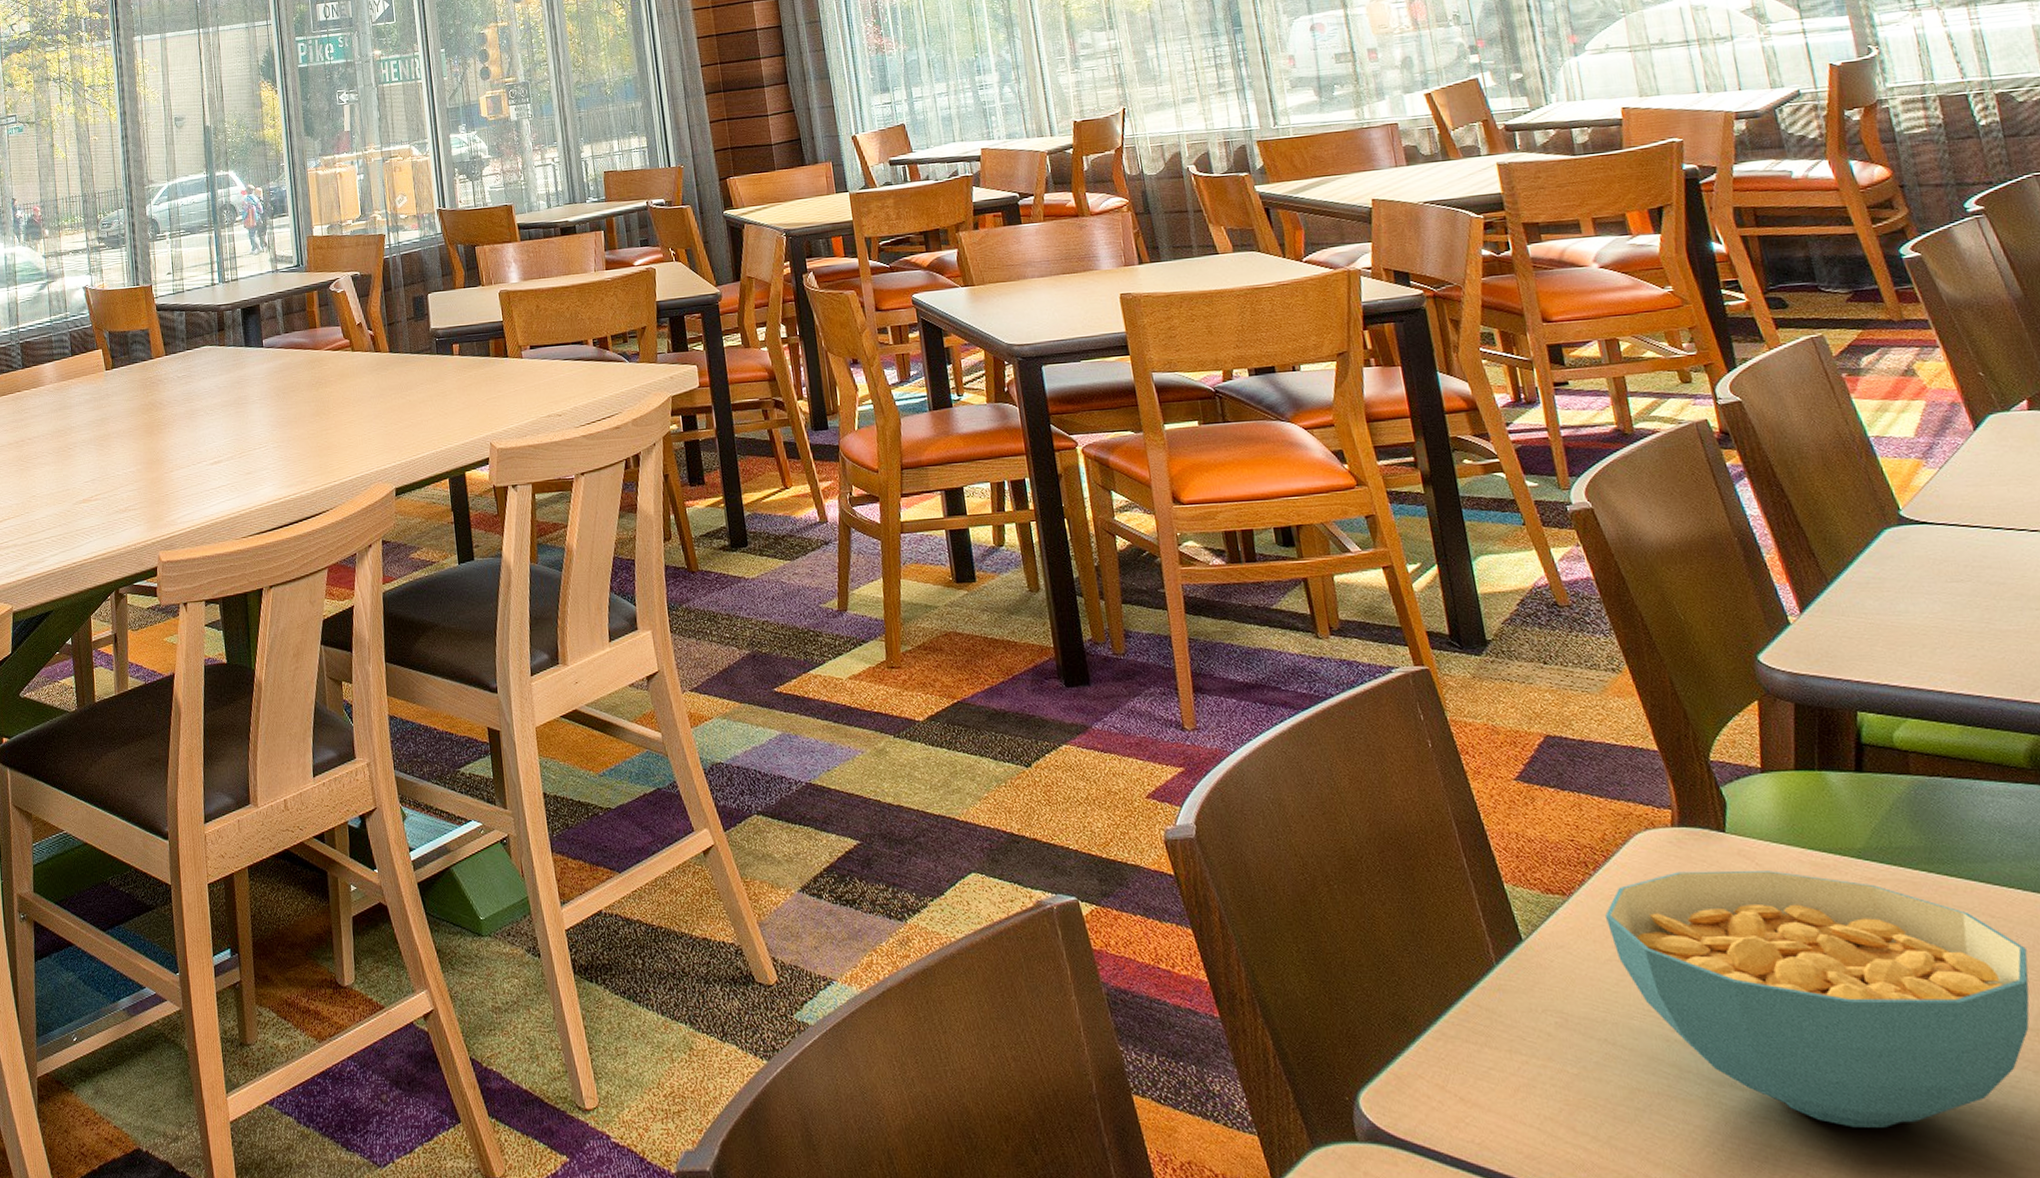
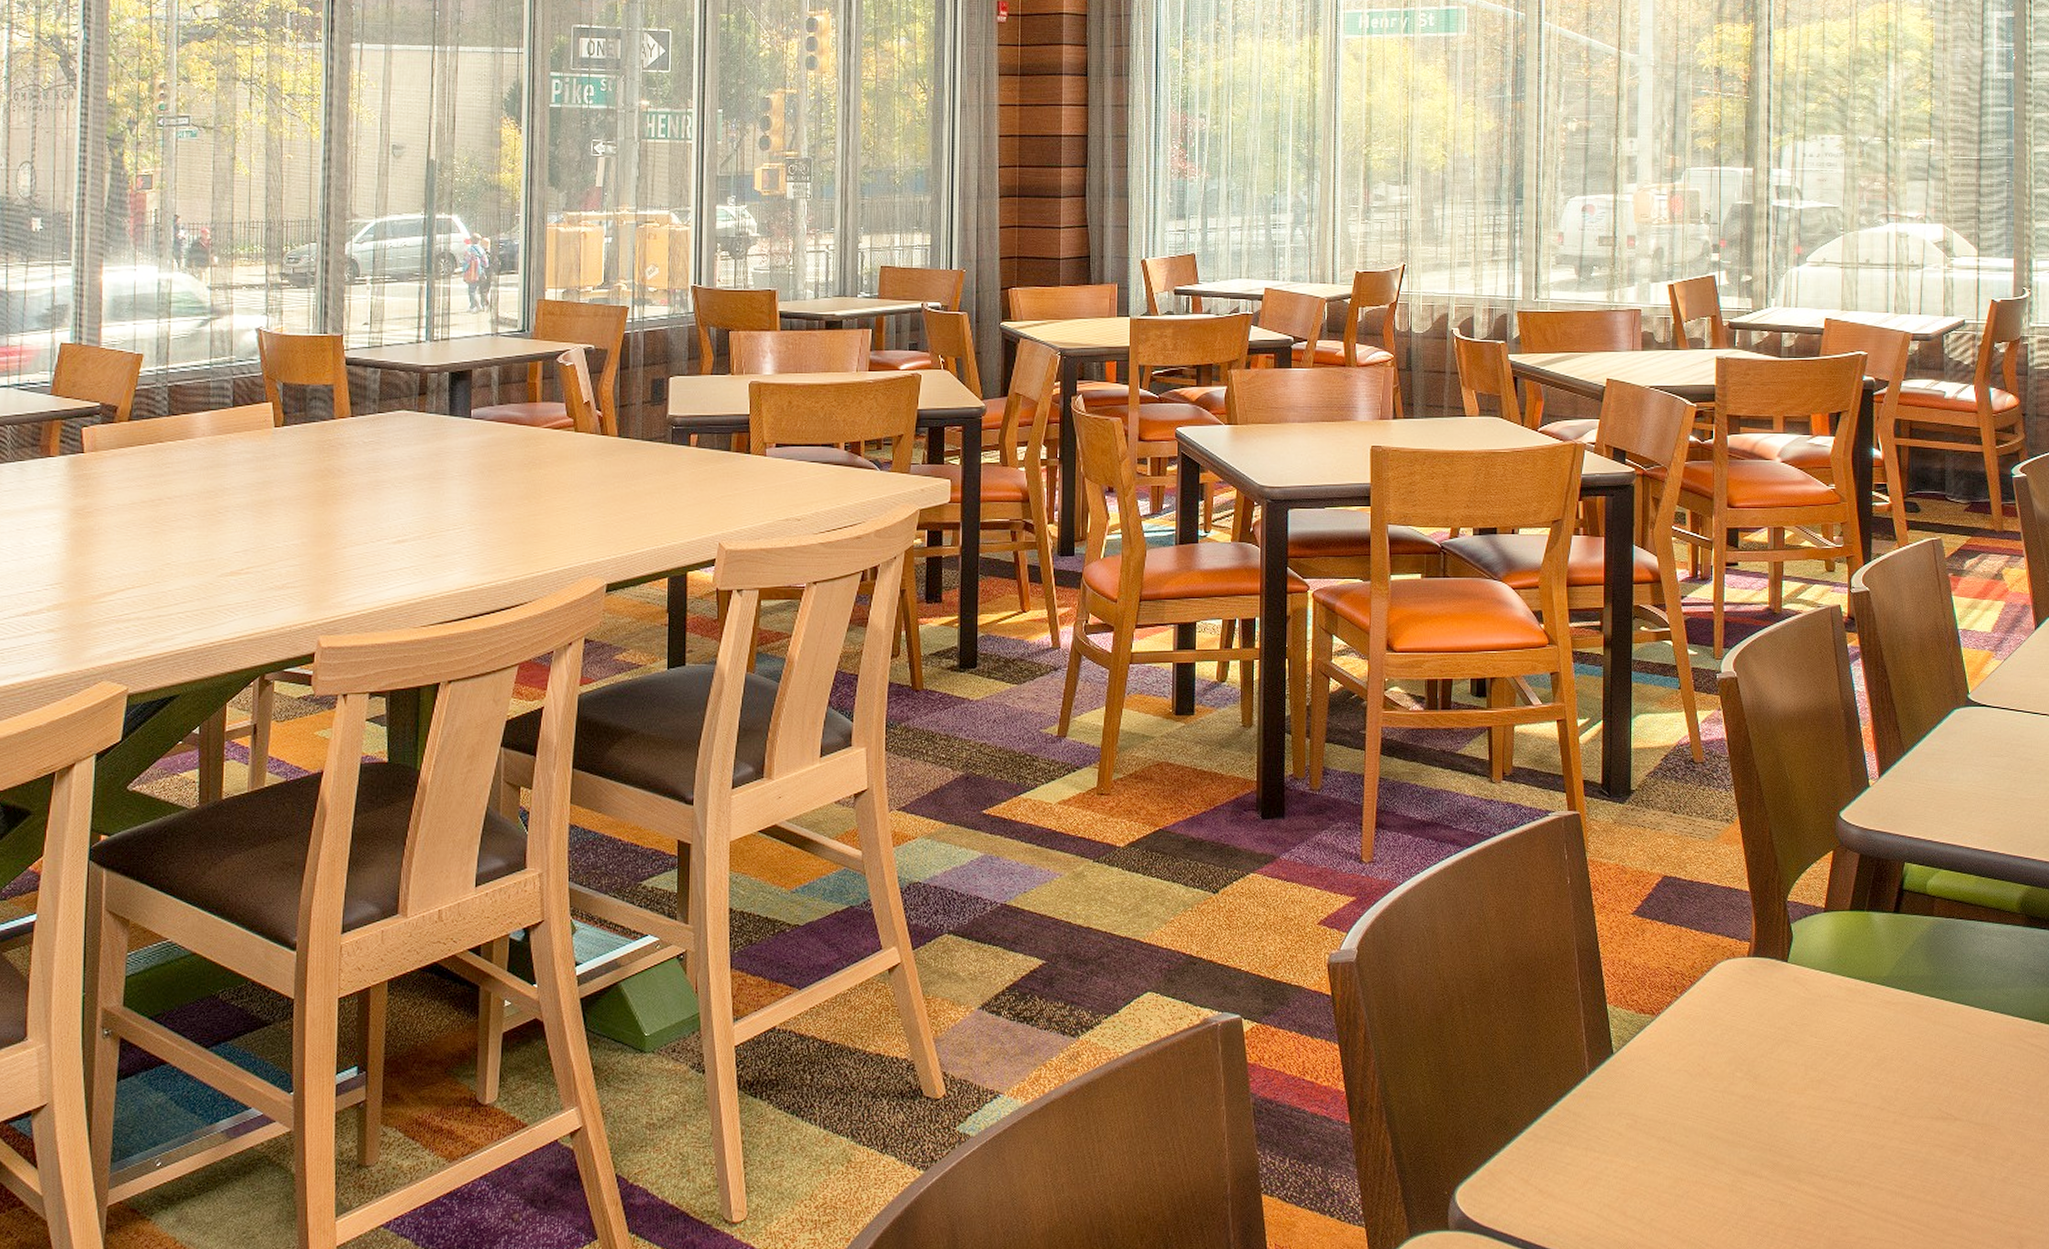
cereal bowl: present [1605,870,2030,1128] -> none [1683,994,1987,1206]

